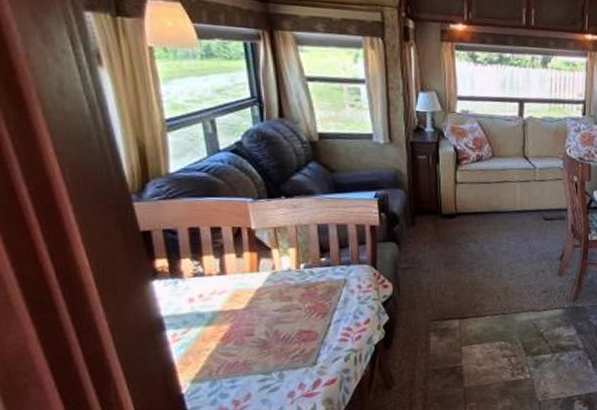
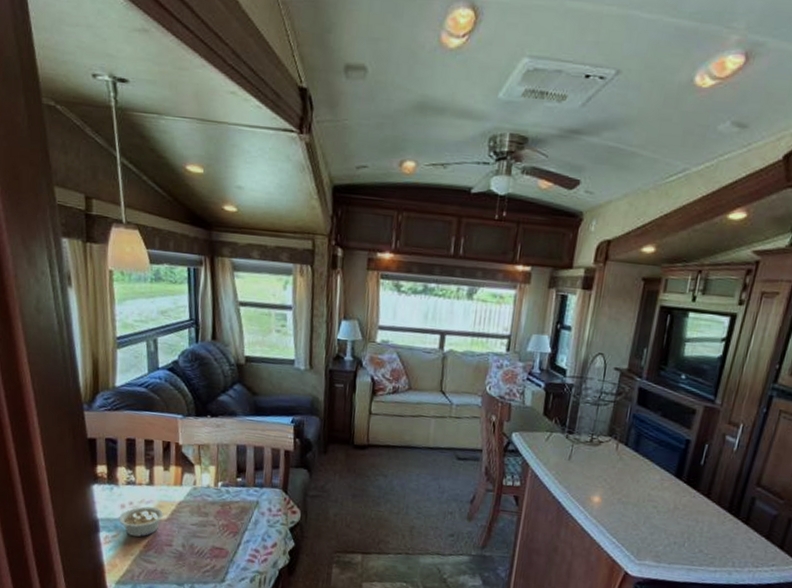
legume: none [188,298,241,331] -> present [119,506,164,537]

